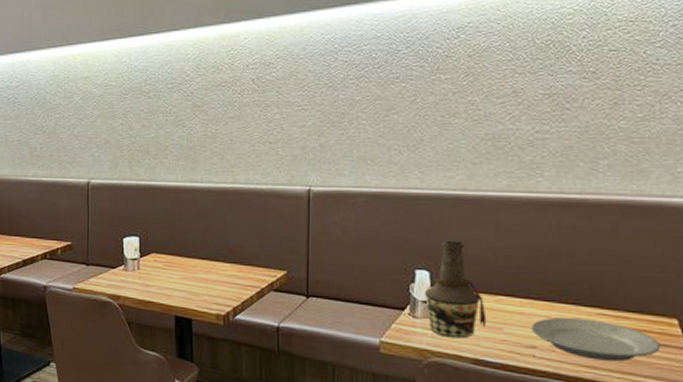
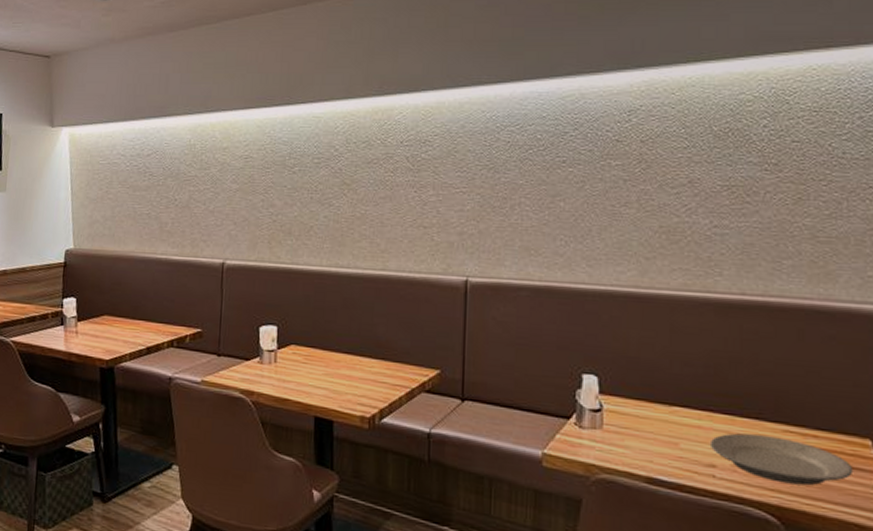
bottle: present [424,239,487,339] -> none [591,340,661,454]

